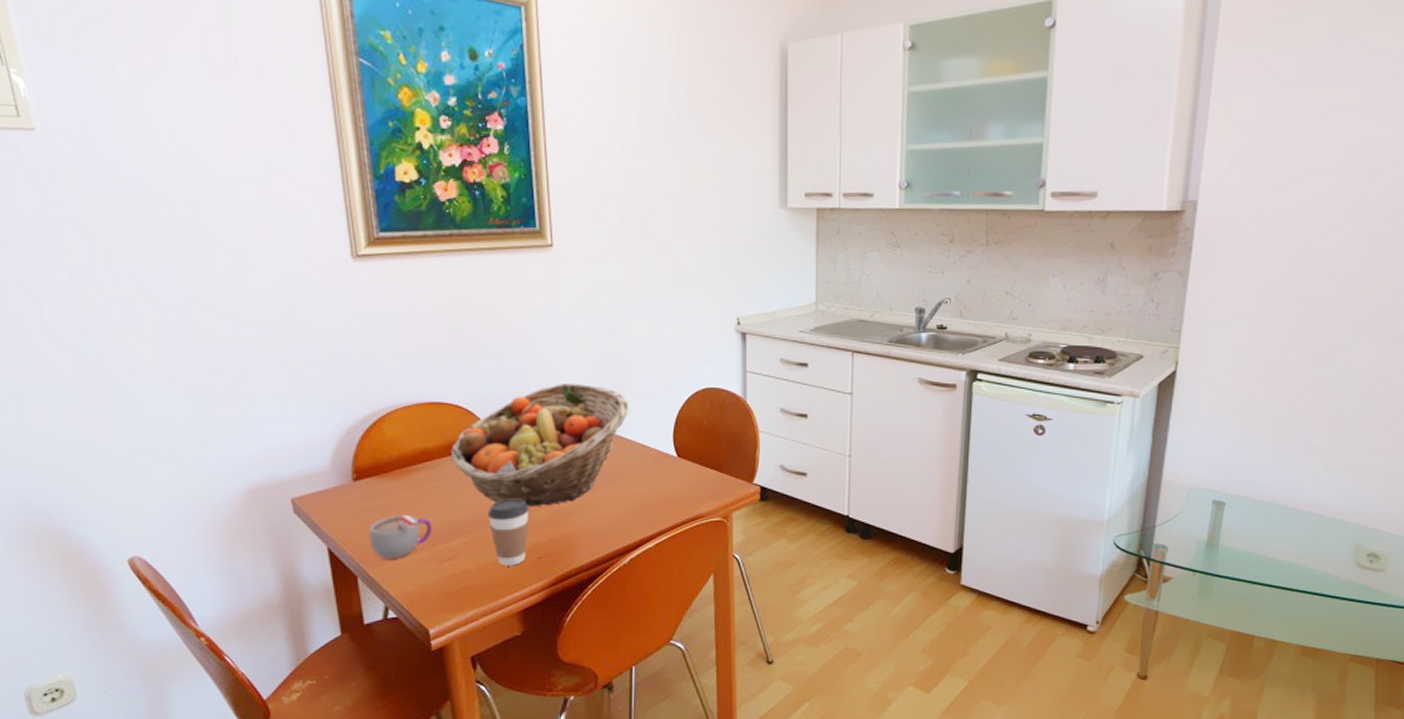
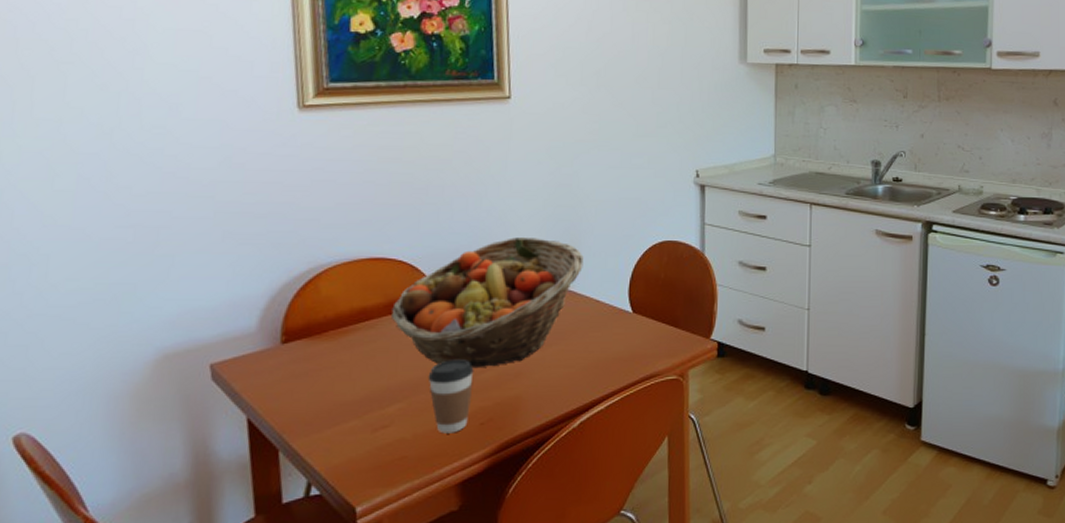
mug: present [368,515,433,559] -> none [294,380,367,430]

